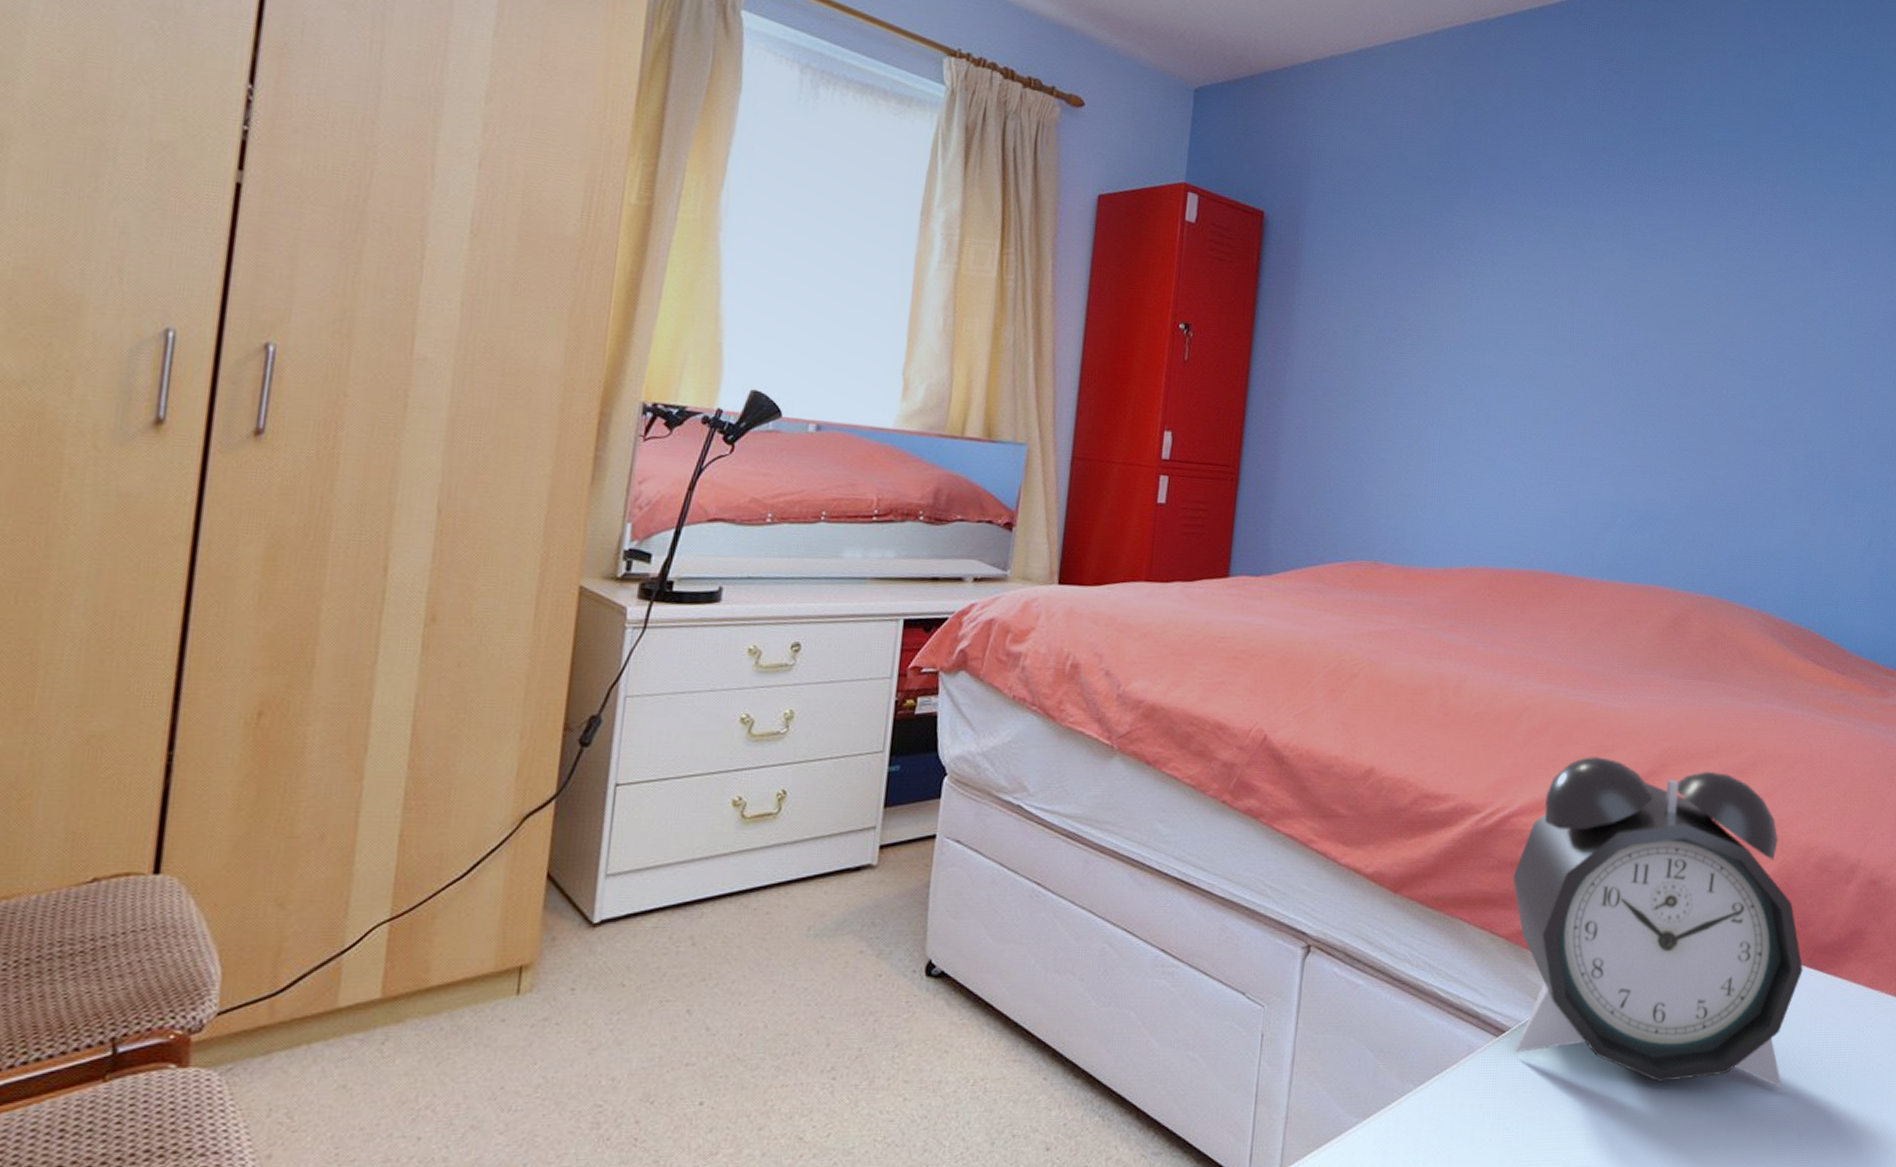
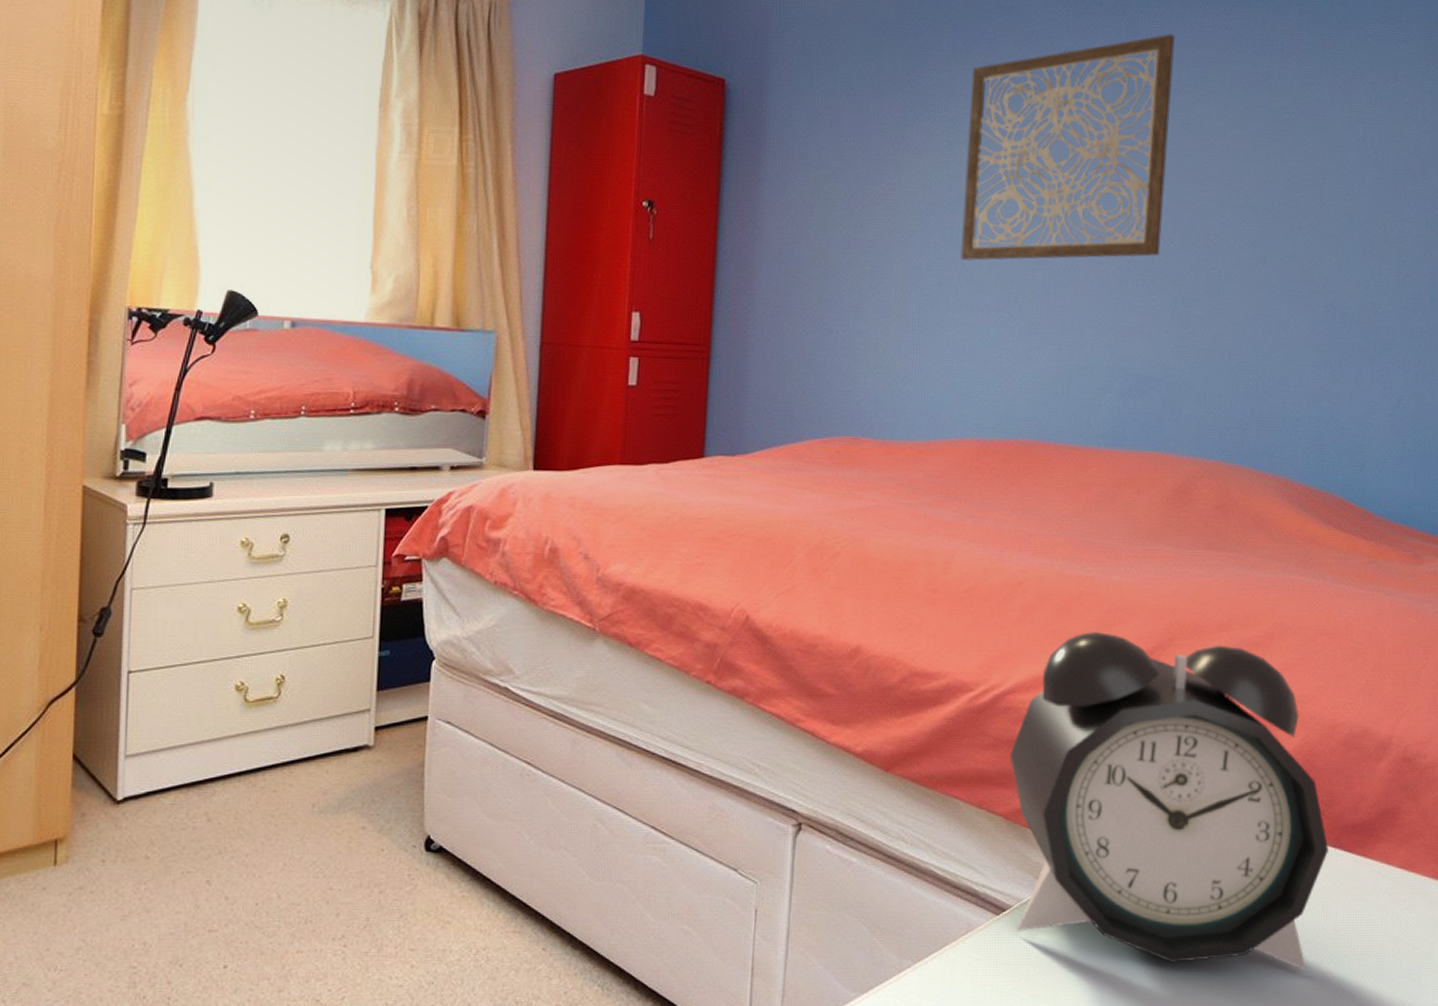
wall art: none [1480,197,1678,402] -> present [960,33,1175,261]

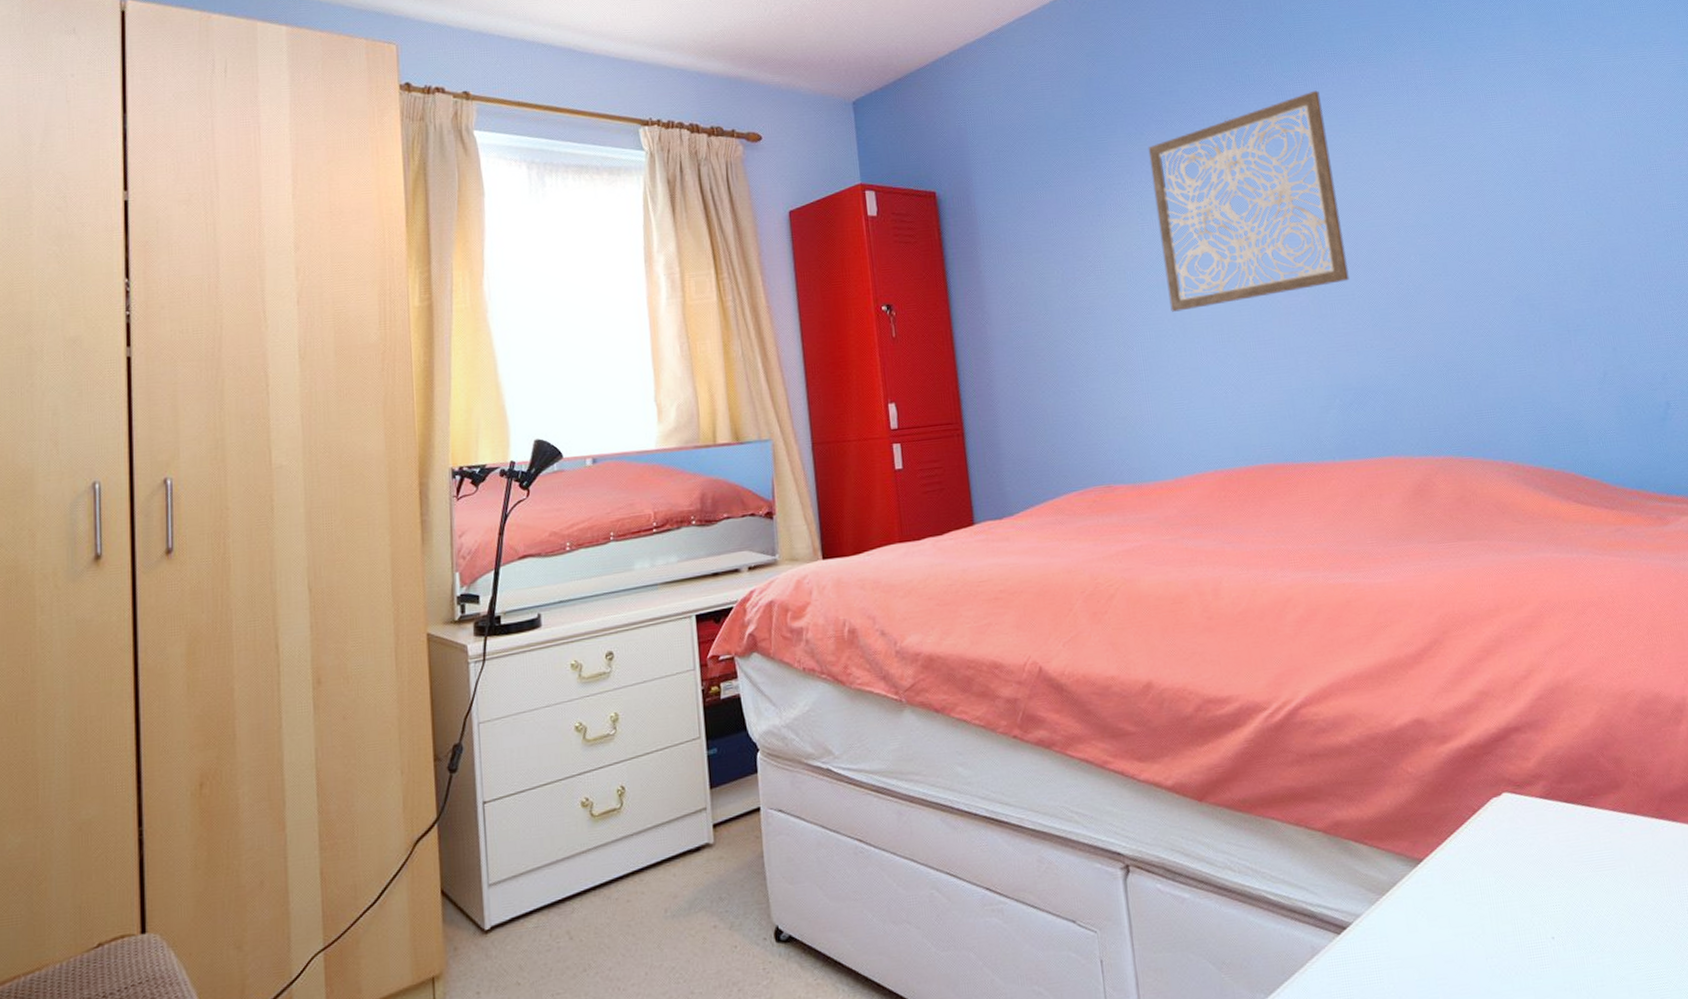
alarm clock: present [1010,632,1329,972] -> none [1315,630,1664,962]

